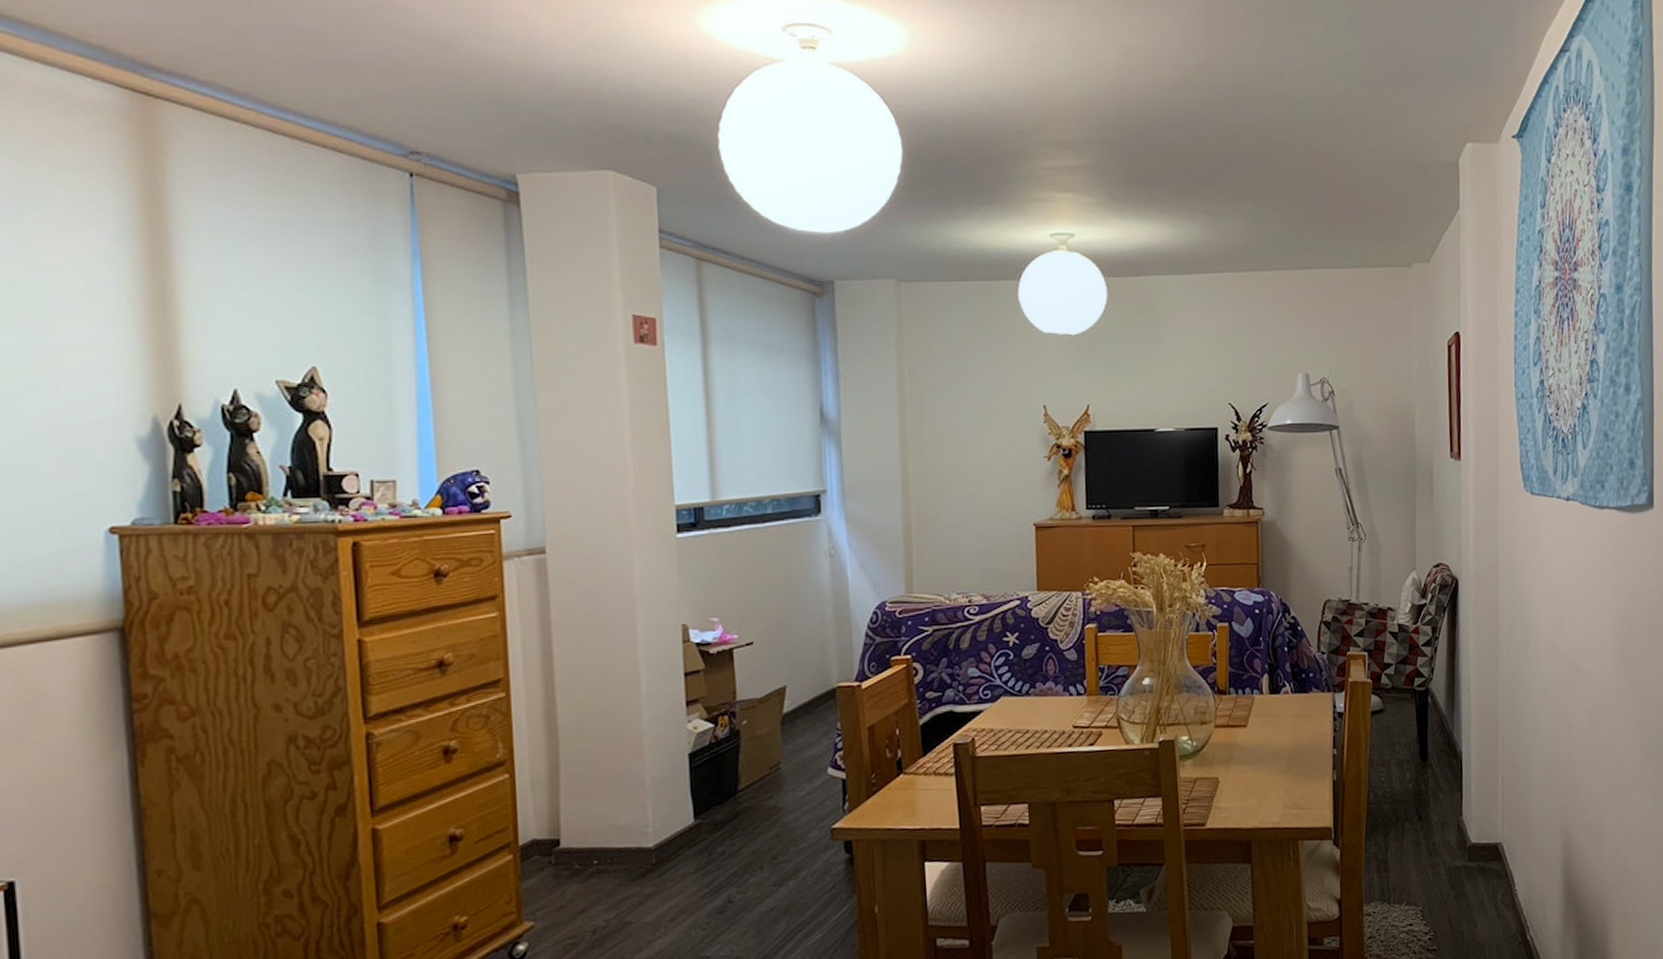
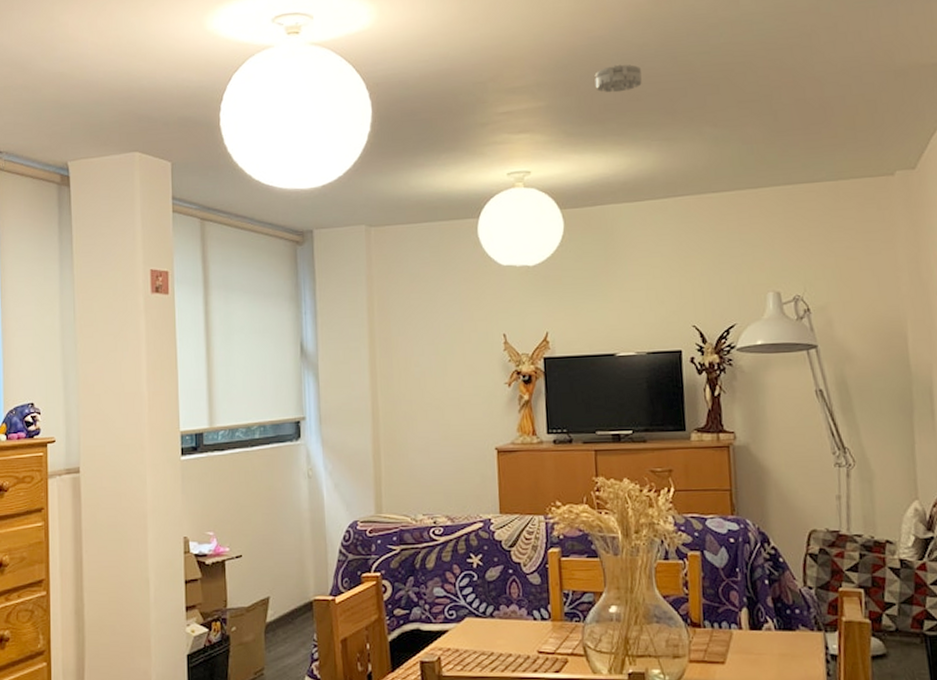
smoke detector: none [1141,128,1188,159] -> present [594,64,642,93]

